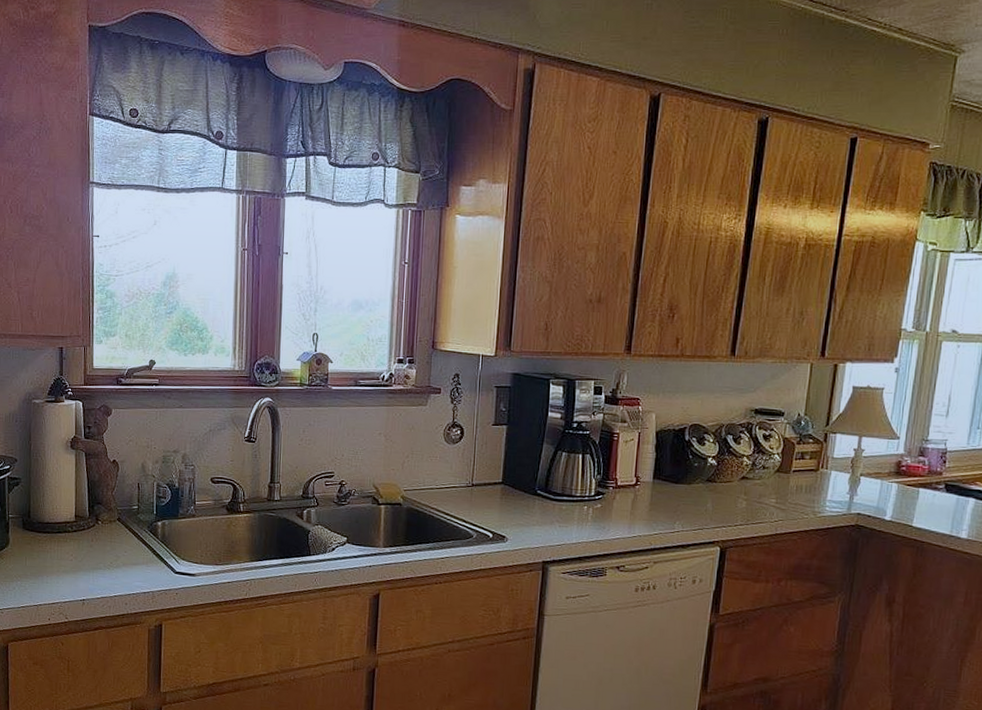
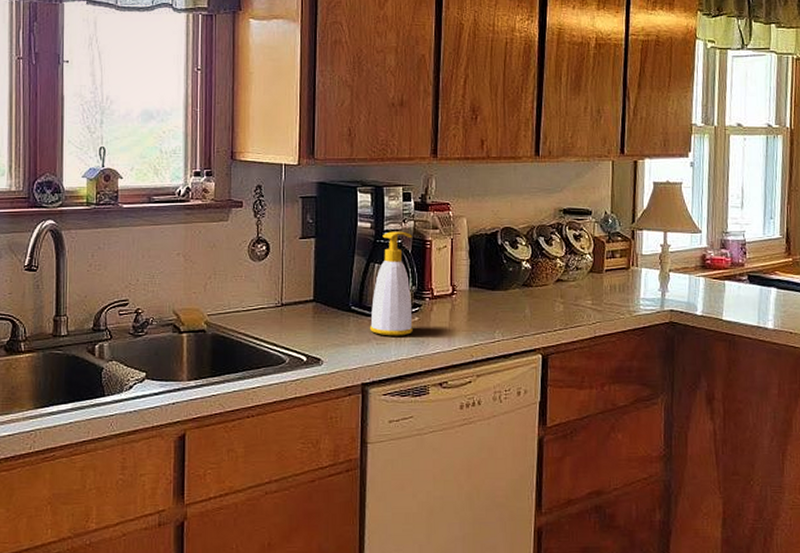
soap bottle: none [553,422,601,521] -> present [369,231,413,336]

